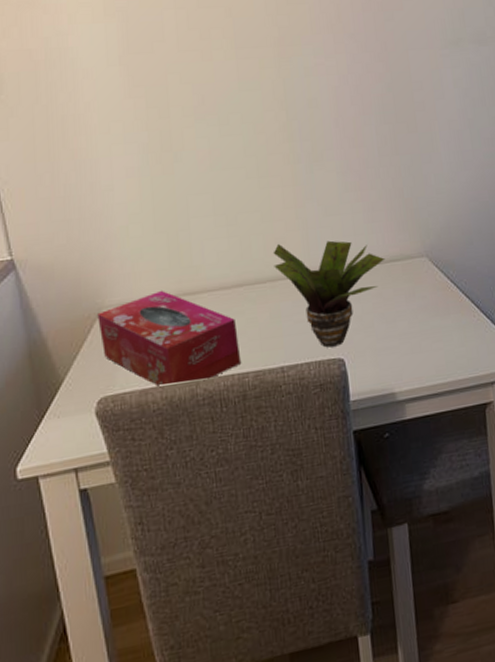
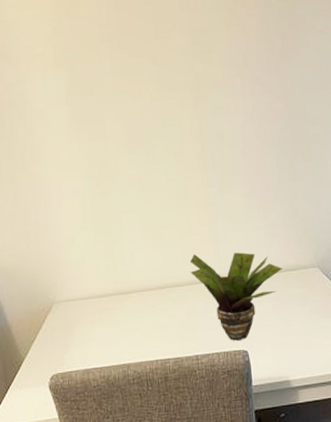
tissue box: present [97,290,242,389] -> none [50,289,164,370]

